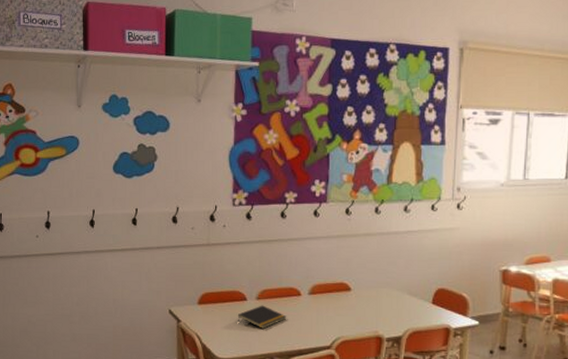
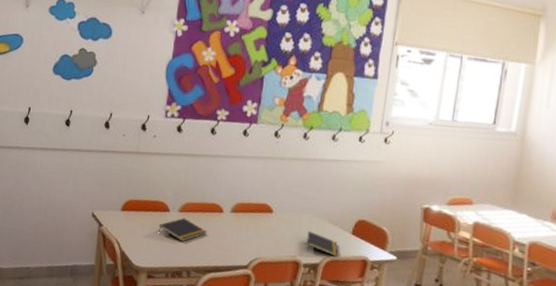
notepad: none [387,305,421,328] -> present [306,230,339,257]

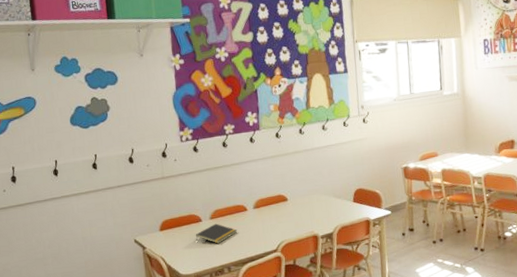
notepad: present [306,230,339,257] -> none [319,208,347,225]

